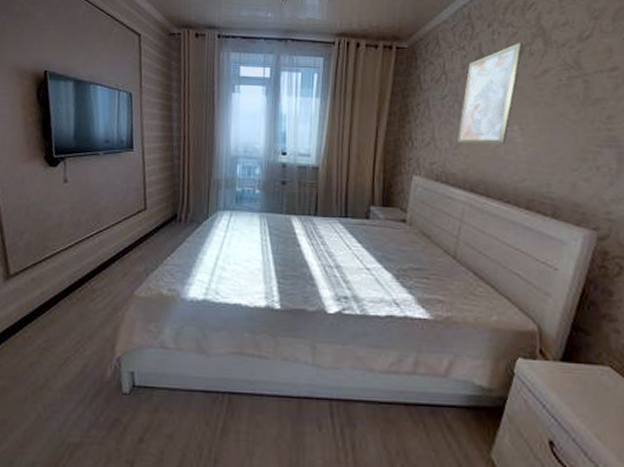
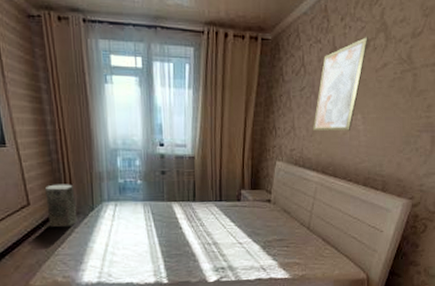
air purifier: none [162,189,191,236] -> present [45,184,78,228]

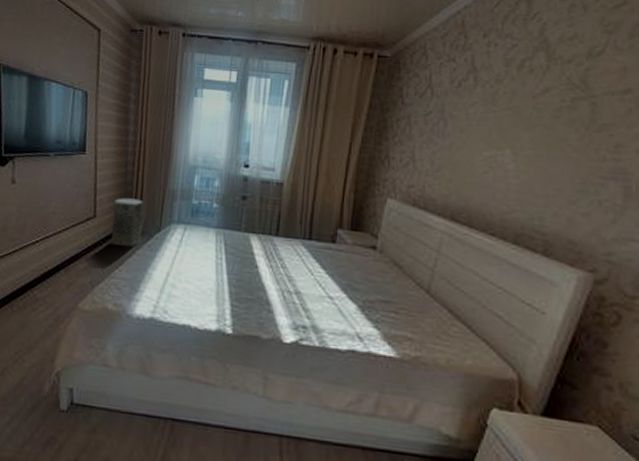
wall art: present [313,36,368,131] -> none [440,55,522,169]

